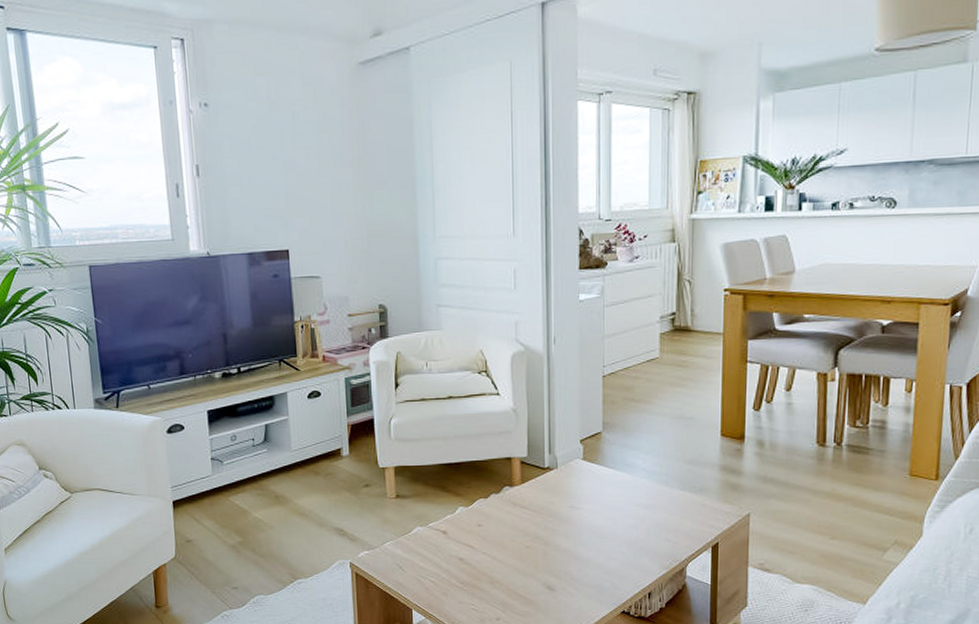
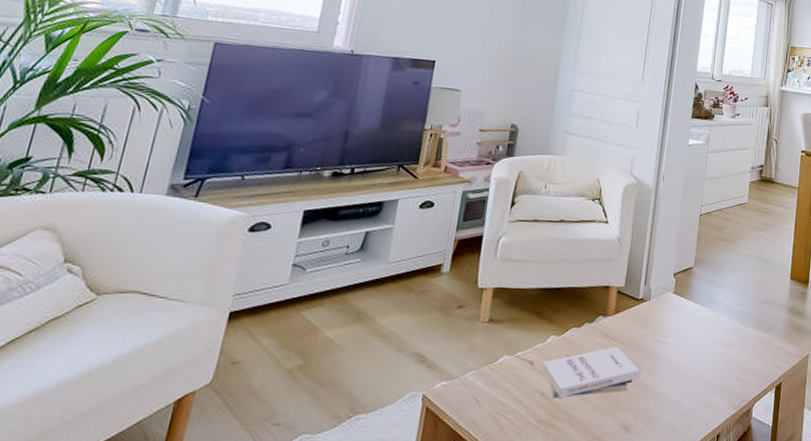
books: none [455,514,557,562] -> present [541,346,641,397]

